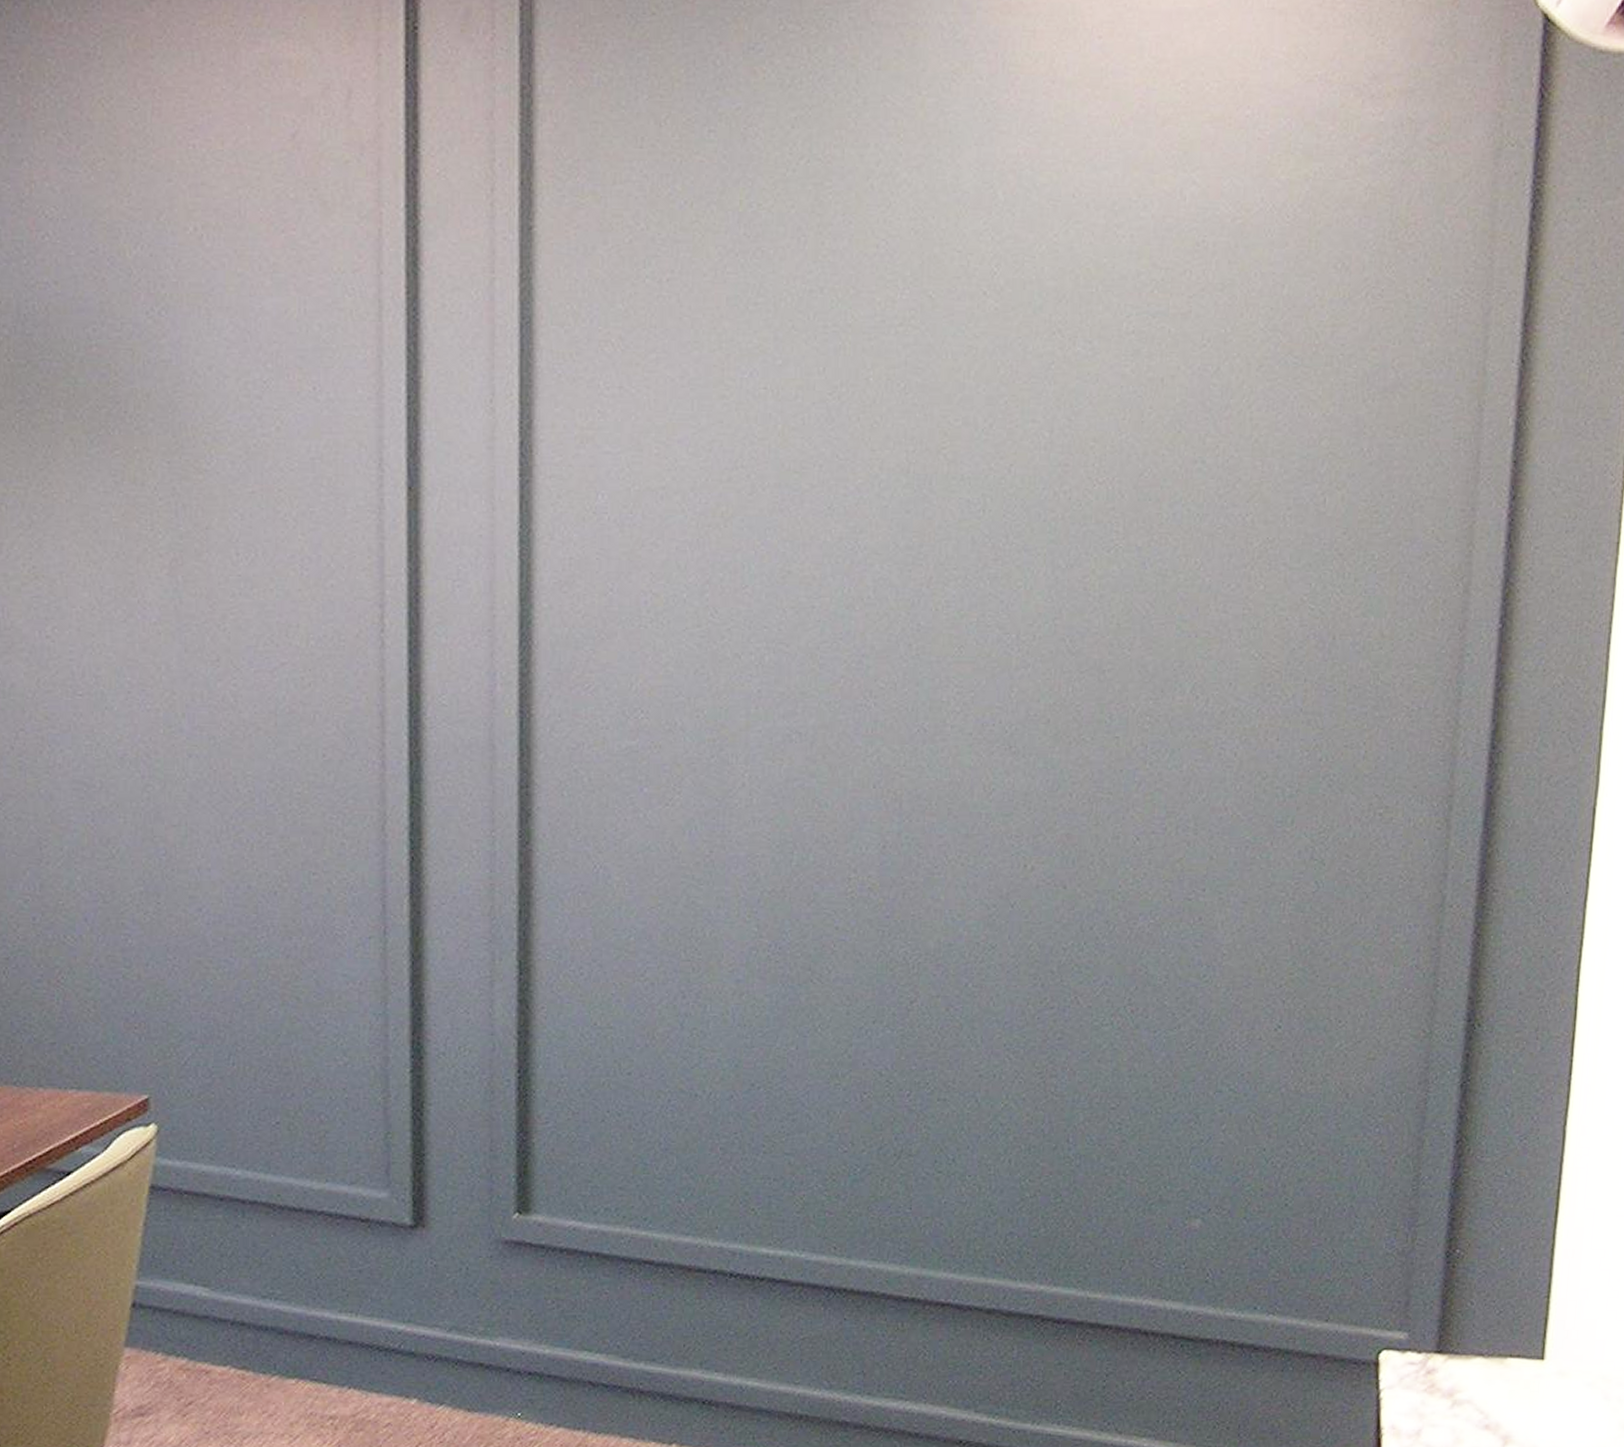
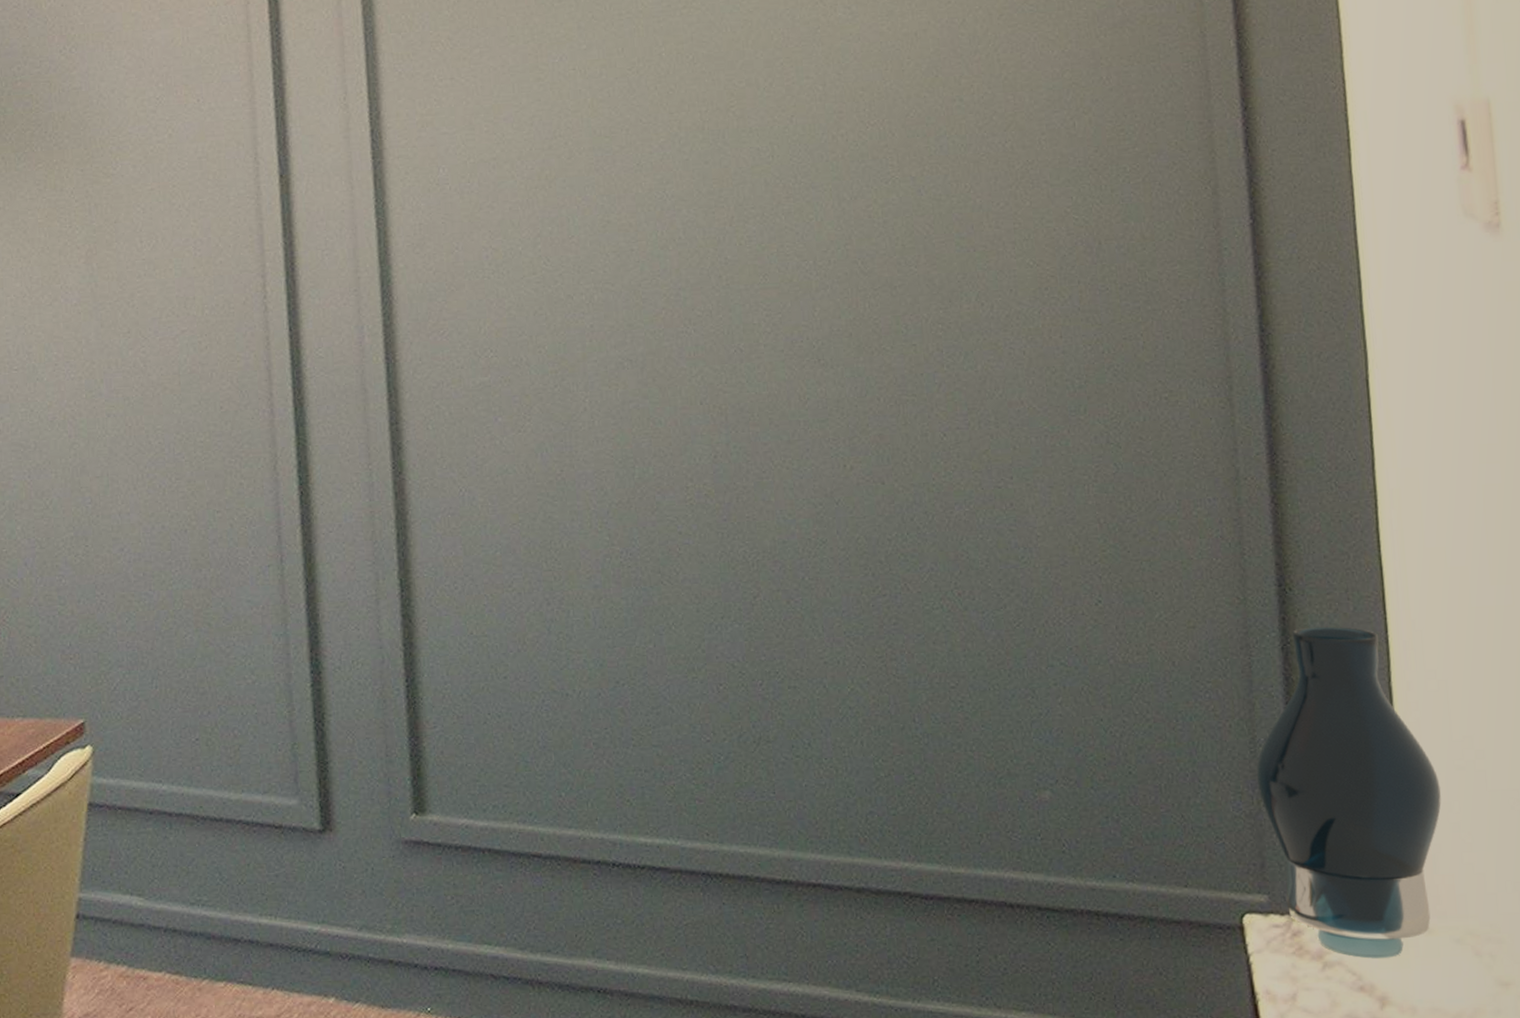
vase: none [1414,1065,1598,1398] -> present [1256,626,1442,959]

